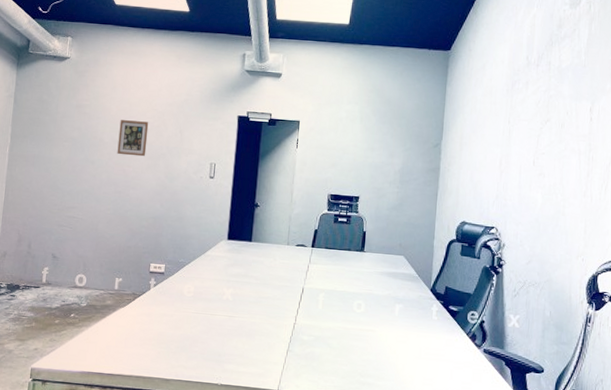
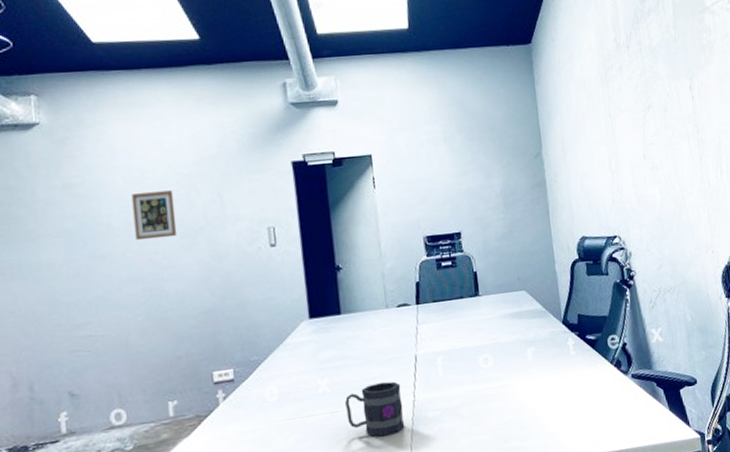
mug: none [241,302,287,346] -> present [344,381,405,437]

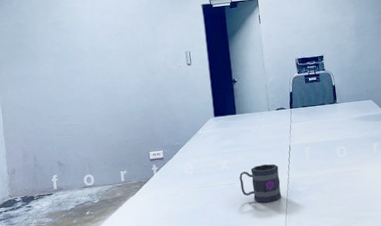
picture frame: present [131,190,178,241] -> none [95,26,125,61]

